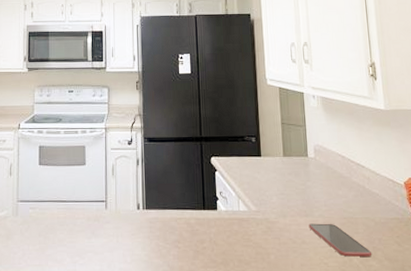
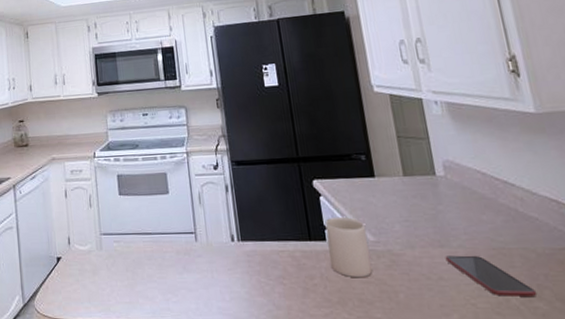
mug: none [217,189,252,242] -> present [325,216,373,278]

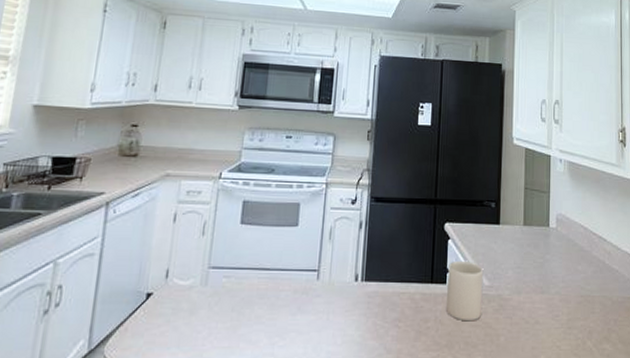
smartphone: present [445,255,538,297] -> none [543,301,607,339]

